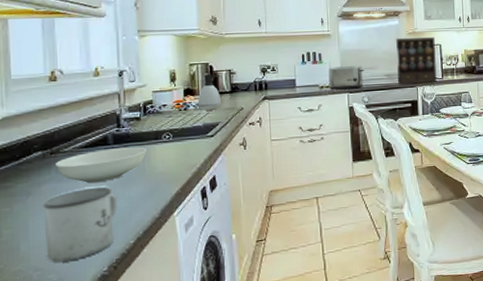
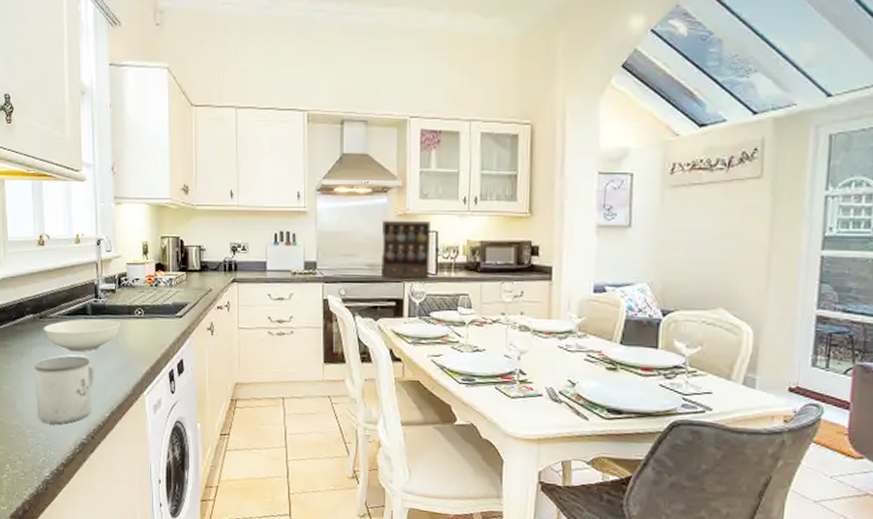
soap dispenser: present [197,74,222,111] -> none [168,249,191,289]
toaster: present [328,65,364,90] -> none [302,250,342,278]

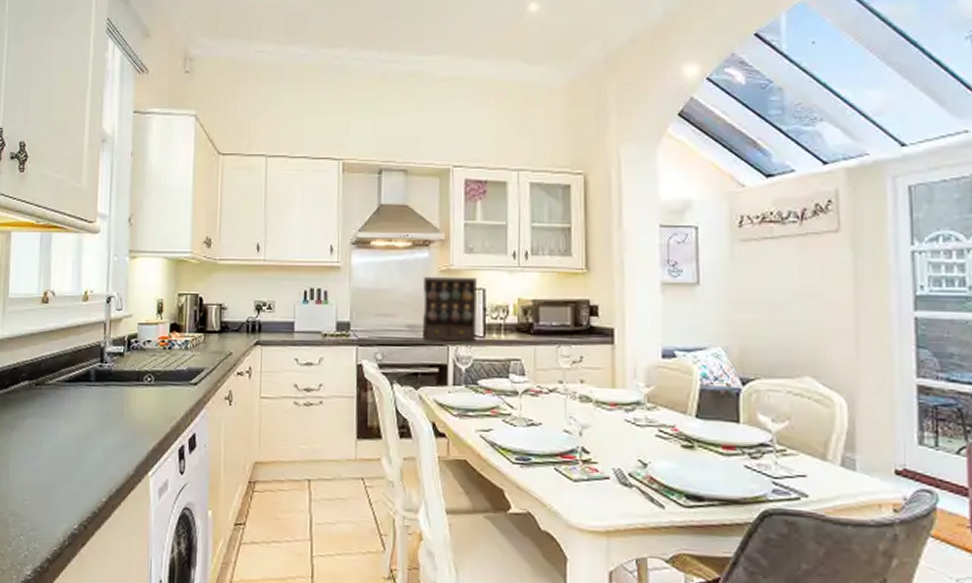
mug: present [34,355,95,424] -> none [23,429,94,511]
bowl: present [43,319,120,352] -> none [39,386,127,425]

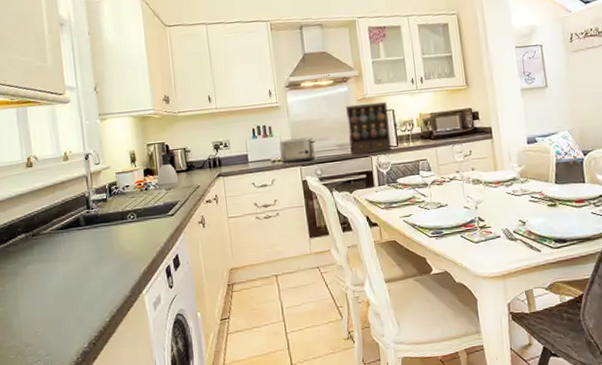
soap dispenser: none [183,308,210,352] -> present [156,153,180,190]
toaster: none [334,310,379,341] -> present [279,137,315,164]

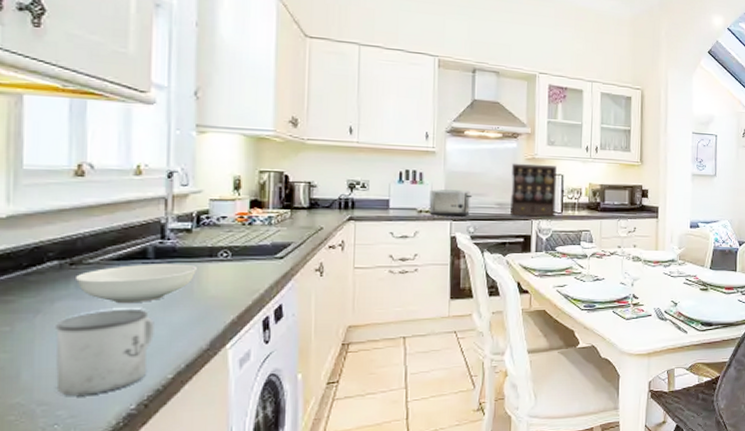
mug: none [29,266,93,338] -> present [55,308,154,396]
bowl: none [36,227,114,264] -> present [74,264,197,304]
soap dispenser: present [156,153,180,190] -> none [266,185,298,228]

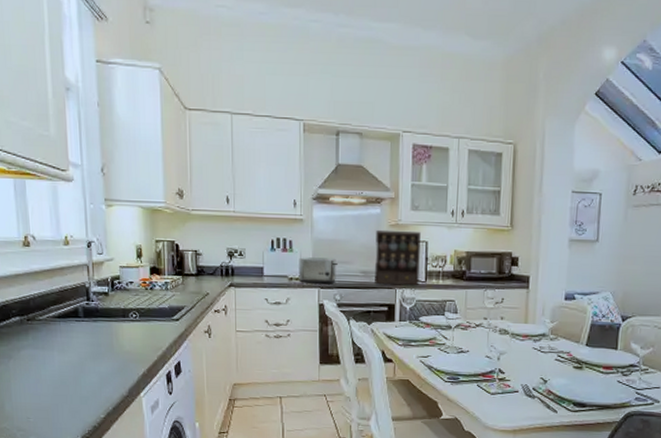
mug: present [55,308,154,396] -> none [23,358,89,426]
bowl: present [74,264,197,304] -> none [31,321,115,355]

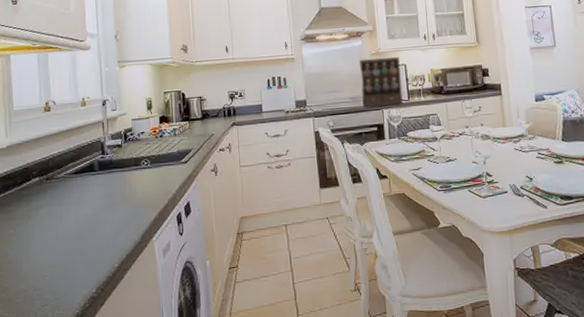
toaster: present [299,257,338,284] -> none [293,89,328,115]

